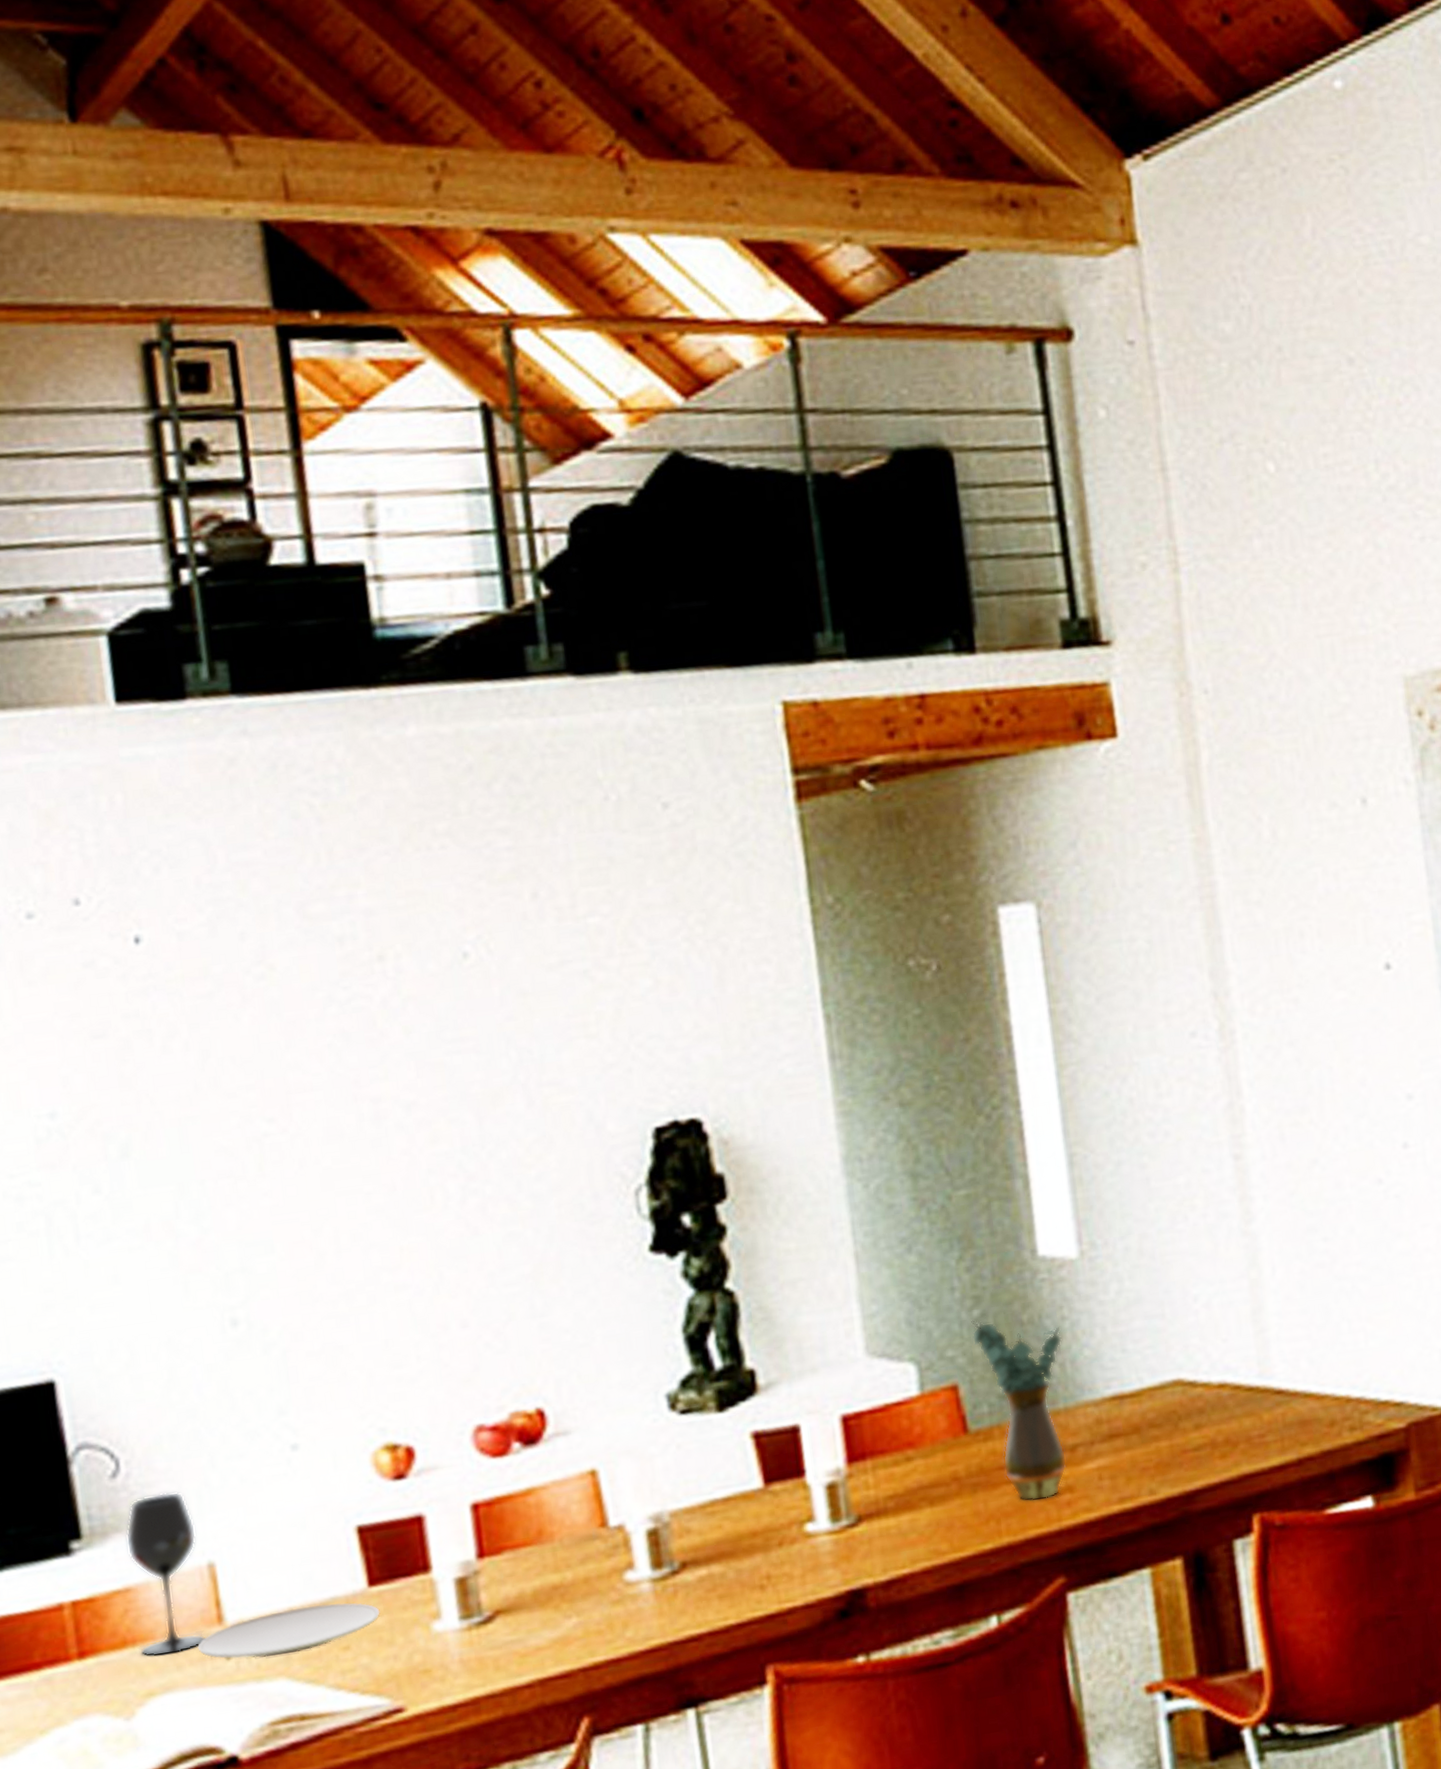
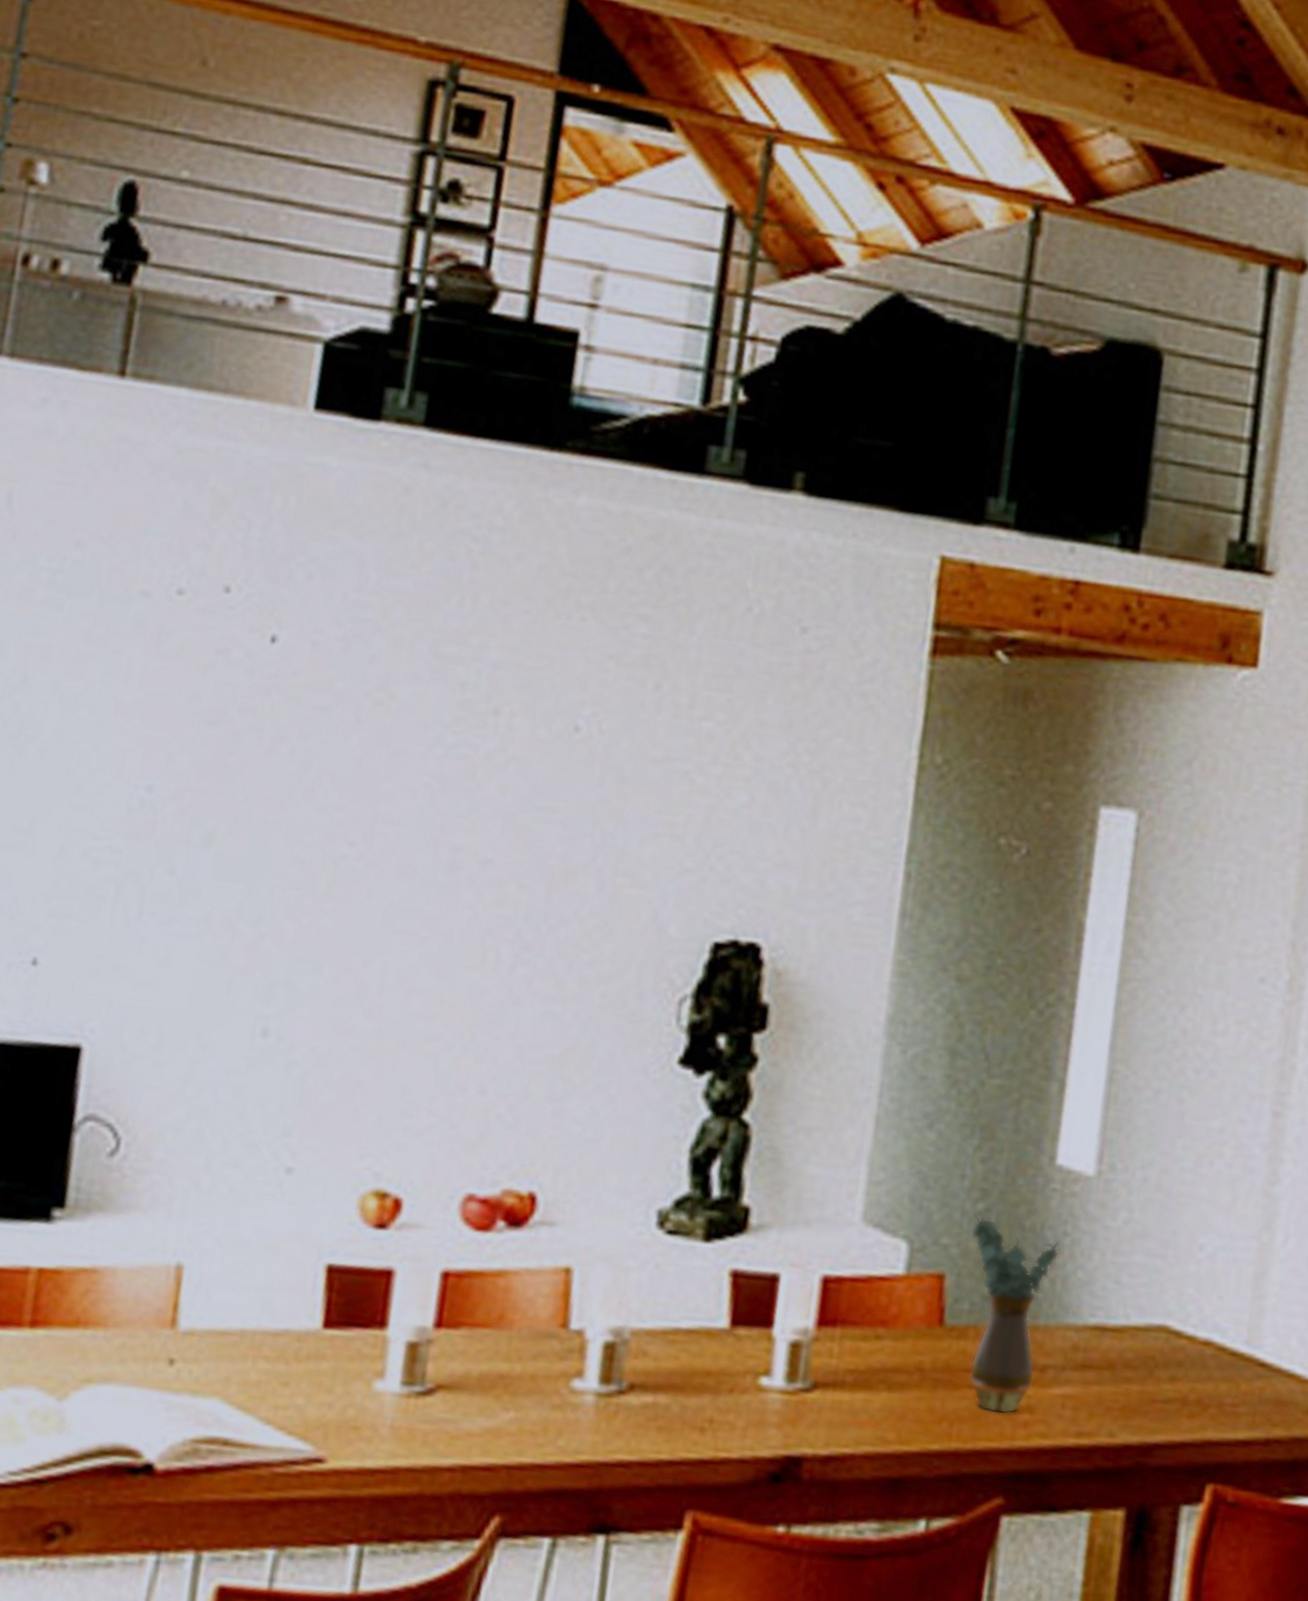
wineglass: present [125,1491,205,1657] -> none [89,1182,175,1346]
plate: present [196,1602,380,1659] -> none [143,1329,328,1376]

